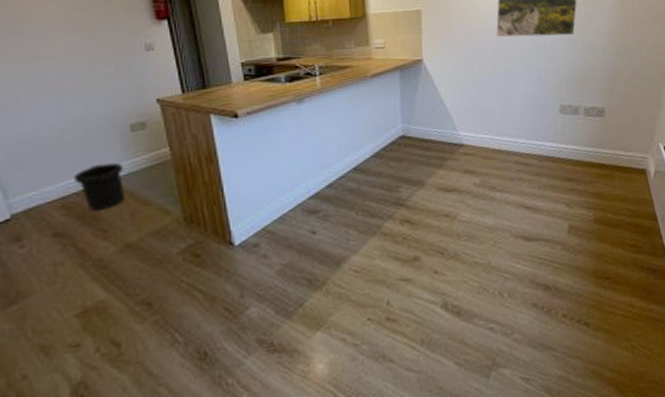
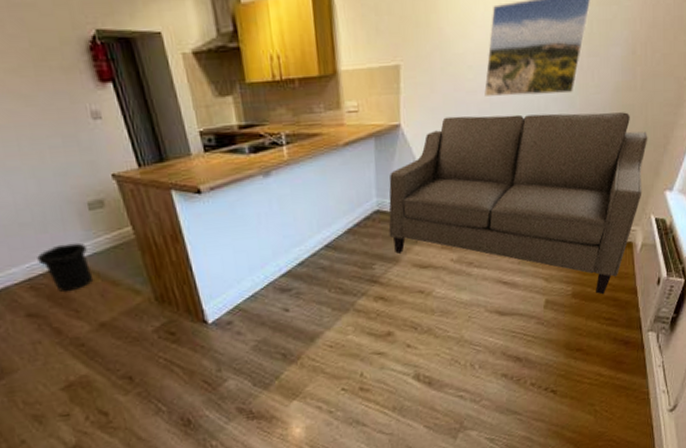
sofa: none [413,52,648,221] -> present [388,112,648,295]

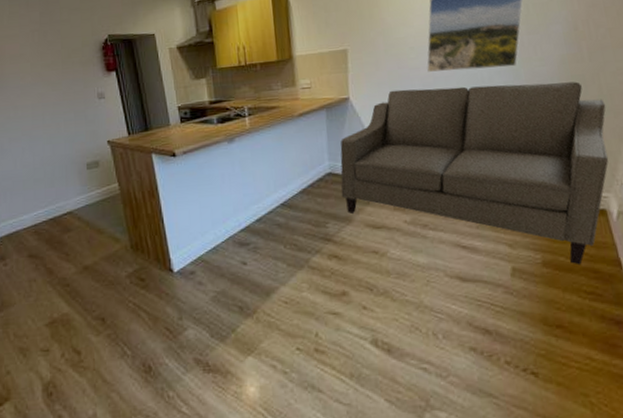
trash can: present [37,242,94,292] -> none [43,196,84,238]

